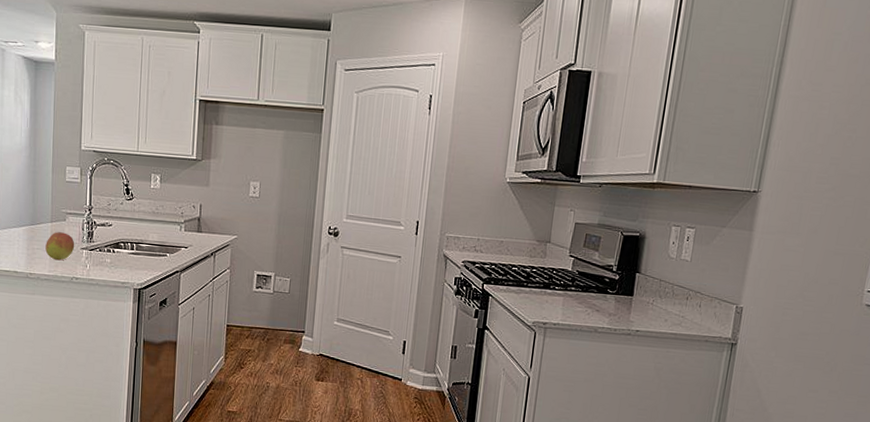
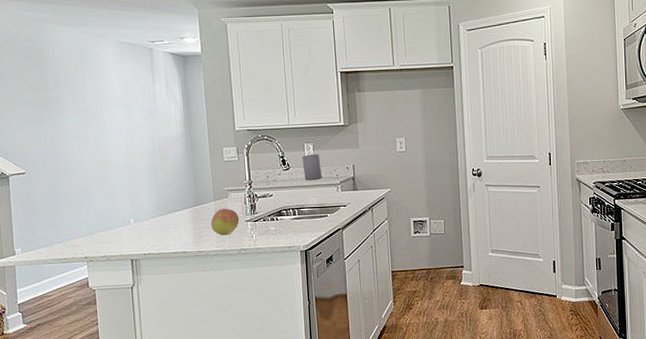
canister: none [147,186,166,216] -> present [302,154,322,181]

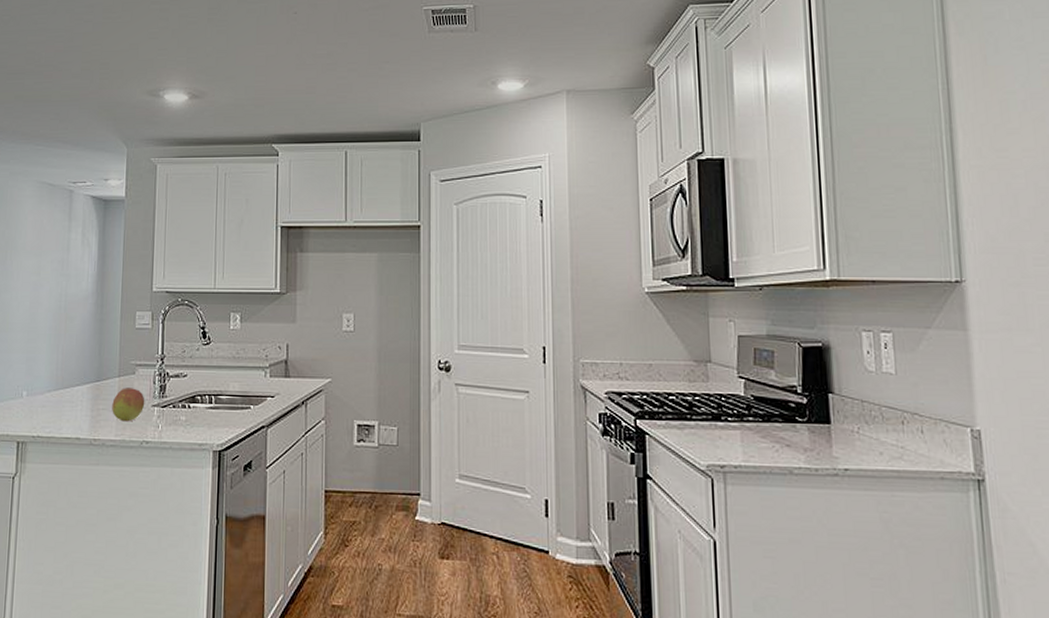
canister: present [302,154,322,181] -> none [226,326,248,361]

